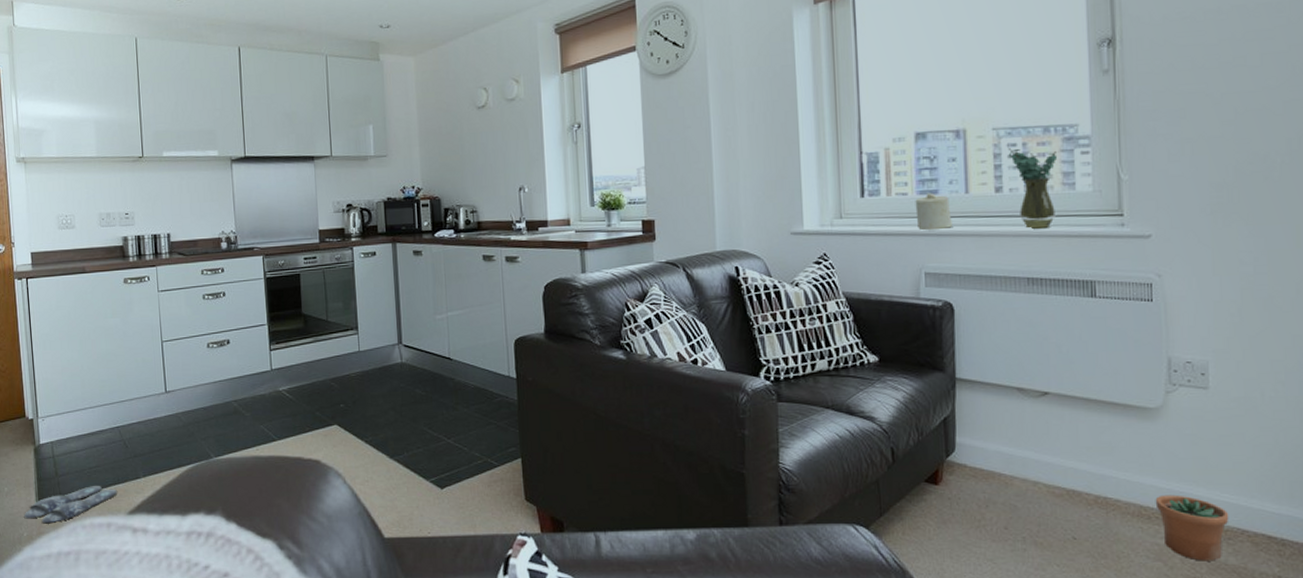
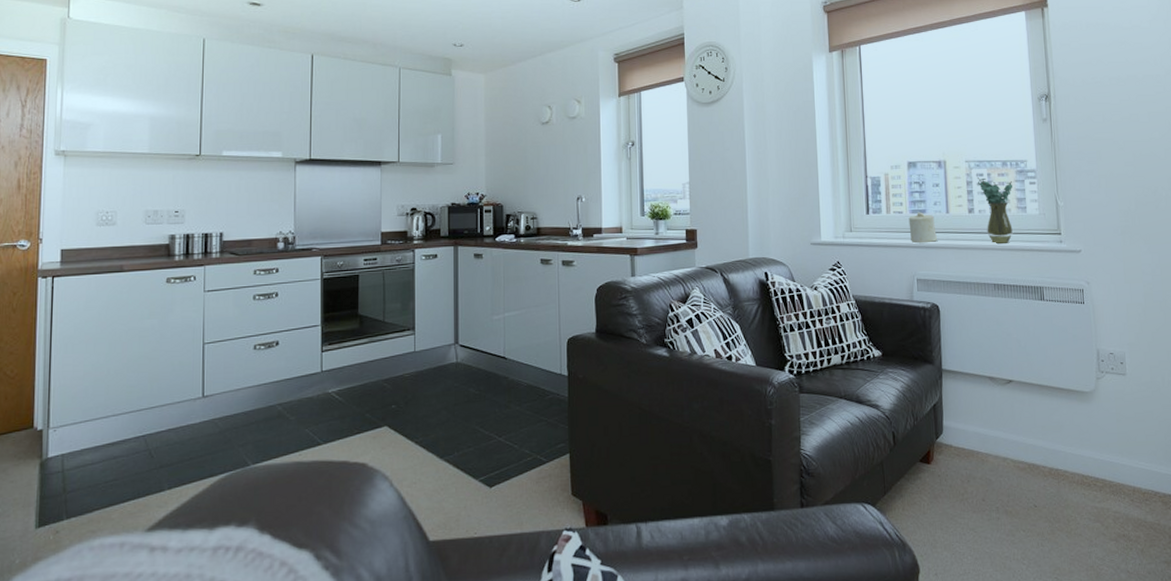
slippers: present [24,485,118,524] -> none [18,500,137,548]
planter: present [1155,494,1229,561] -> none [1093,464,1146,520]

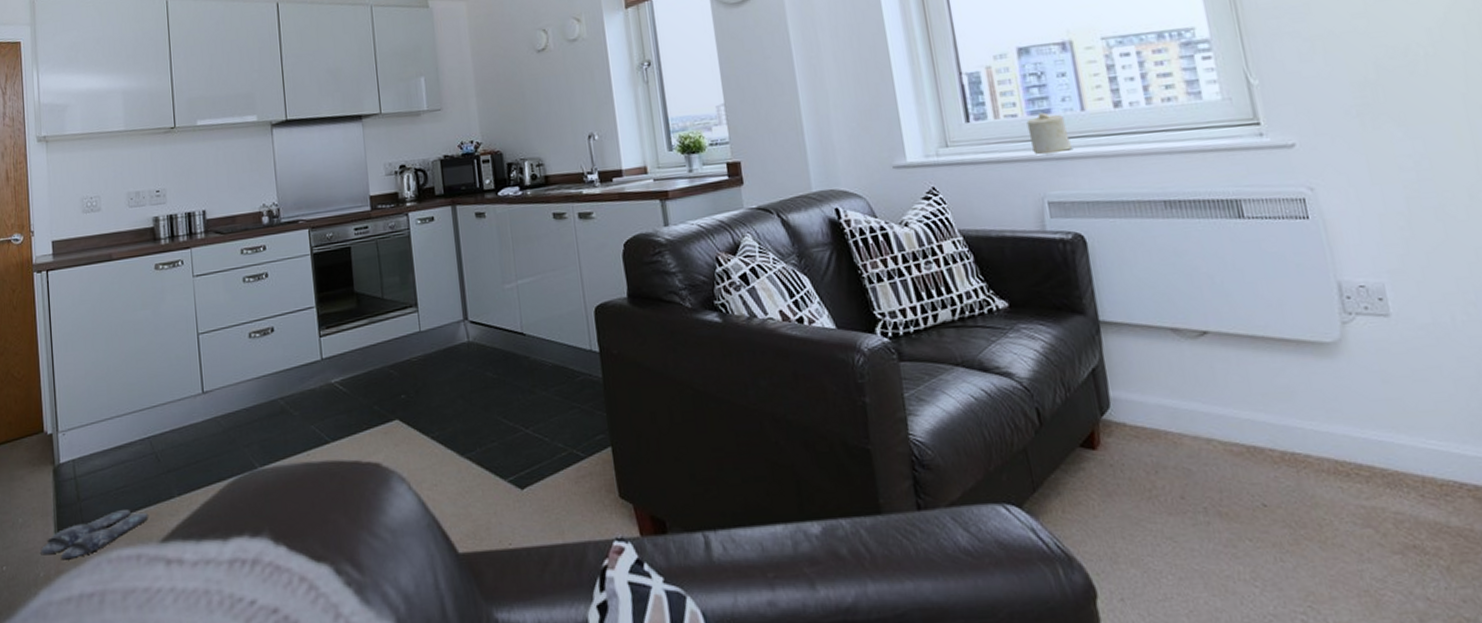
slippers: none [18,500,137,548] -> present [40,508,149,560]
vase: present [977,176,1013,244] -> none [1121,57,1185,146]

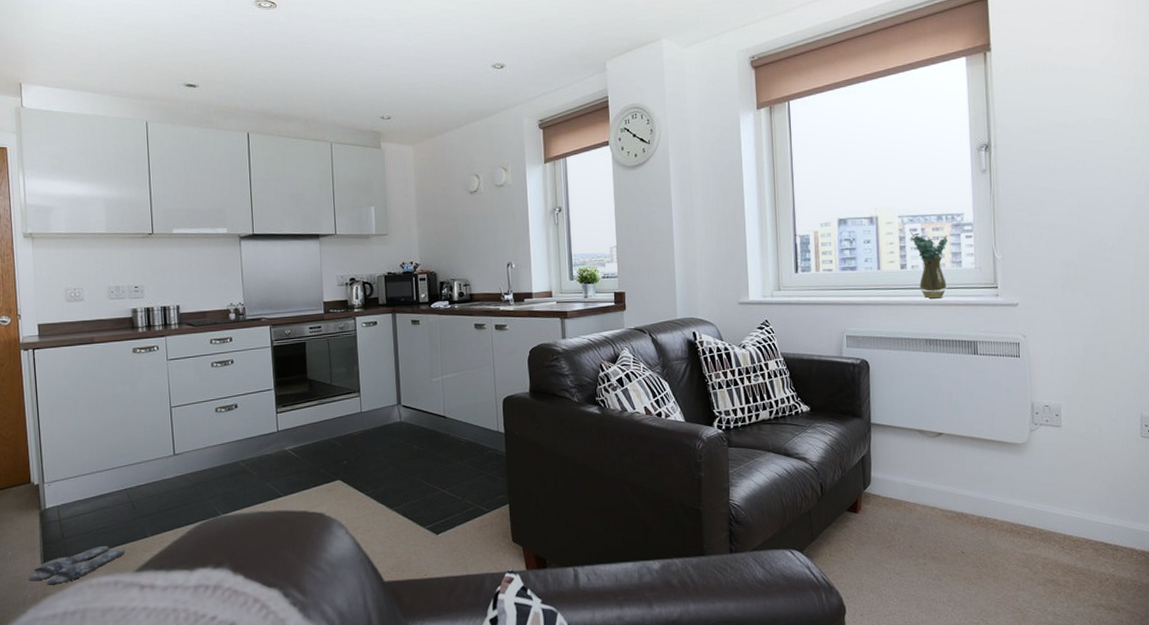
candle: present [1026,112,1072,156] -> none [838,269,867,301]
vase: none [1121,57,1185,146] -> present [910,231,947,299]

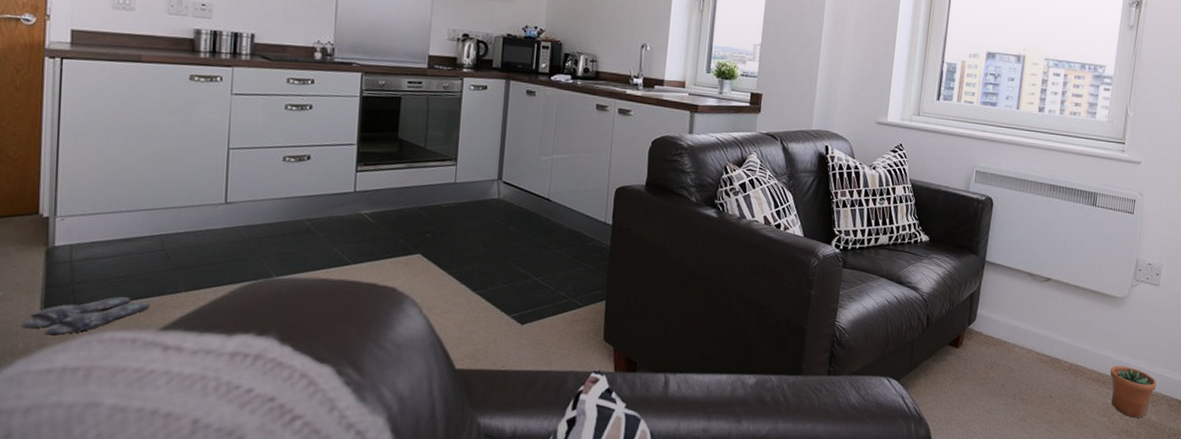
vase: present [910,231,947,299] -> none [1052,76,1087,146]
planter: none [1023,513,1077,566] -> present [1110,365,1157,418]

